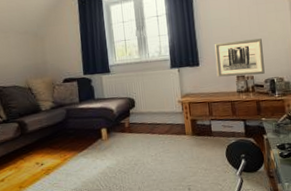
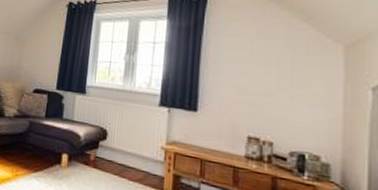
wall art: present [214,38,265,77] -> none [219,89,293,145]

